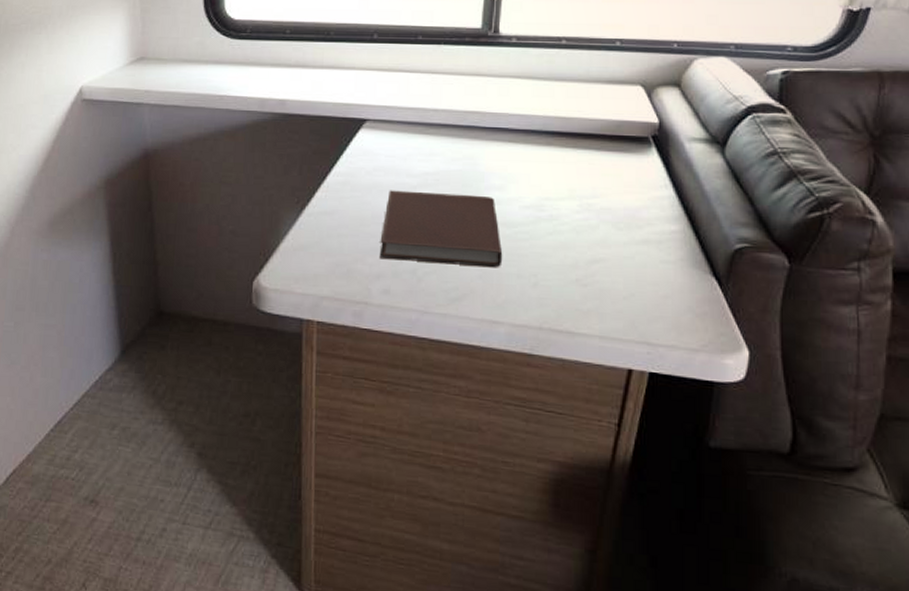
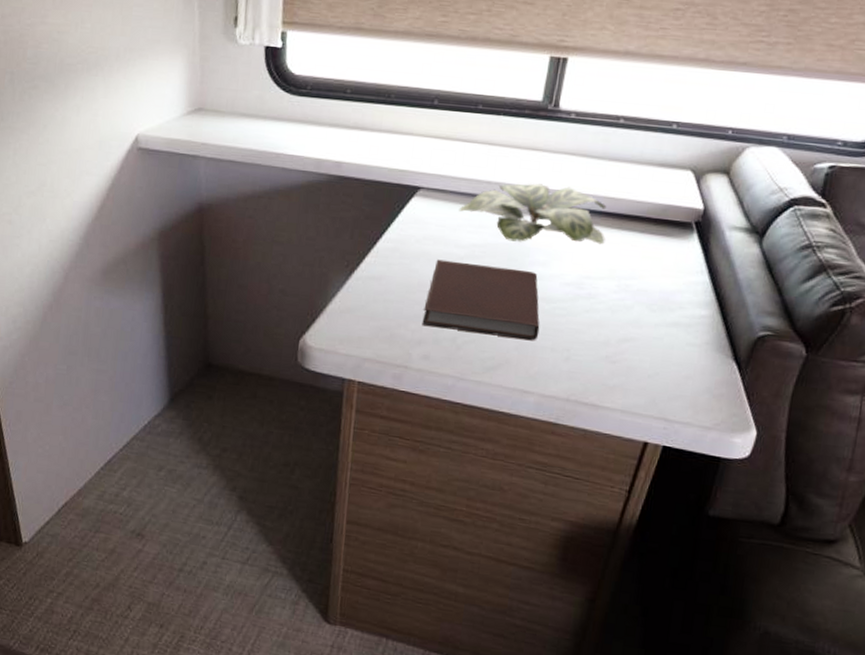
plant: none [407,108,561,167] -> present [458,183,607,245]

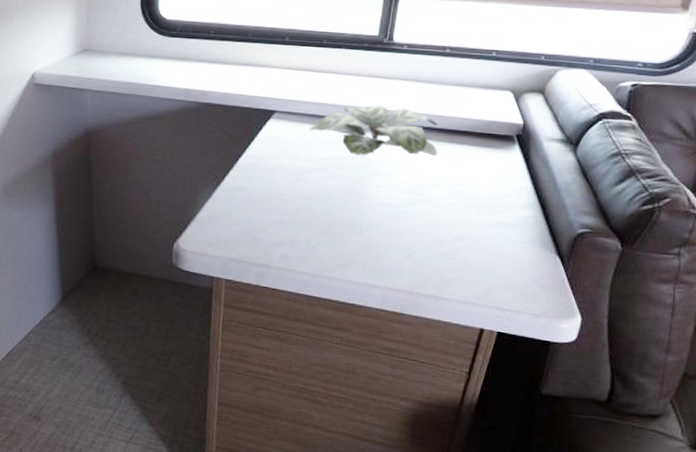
notebook: present [422,259,540,341] -> none [280,172,384,241]

